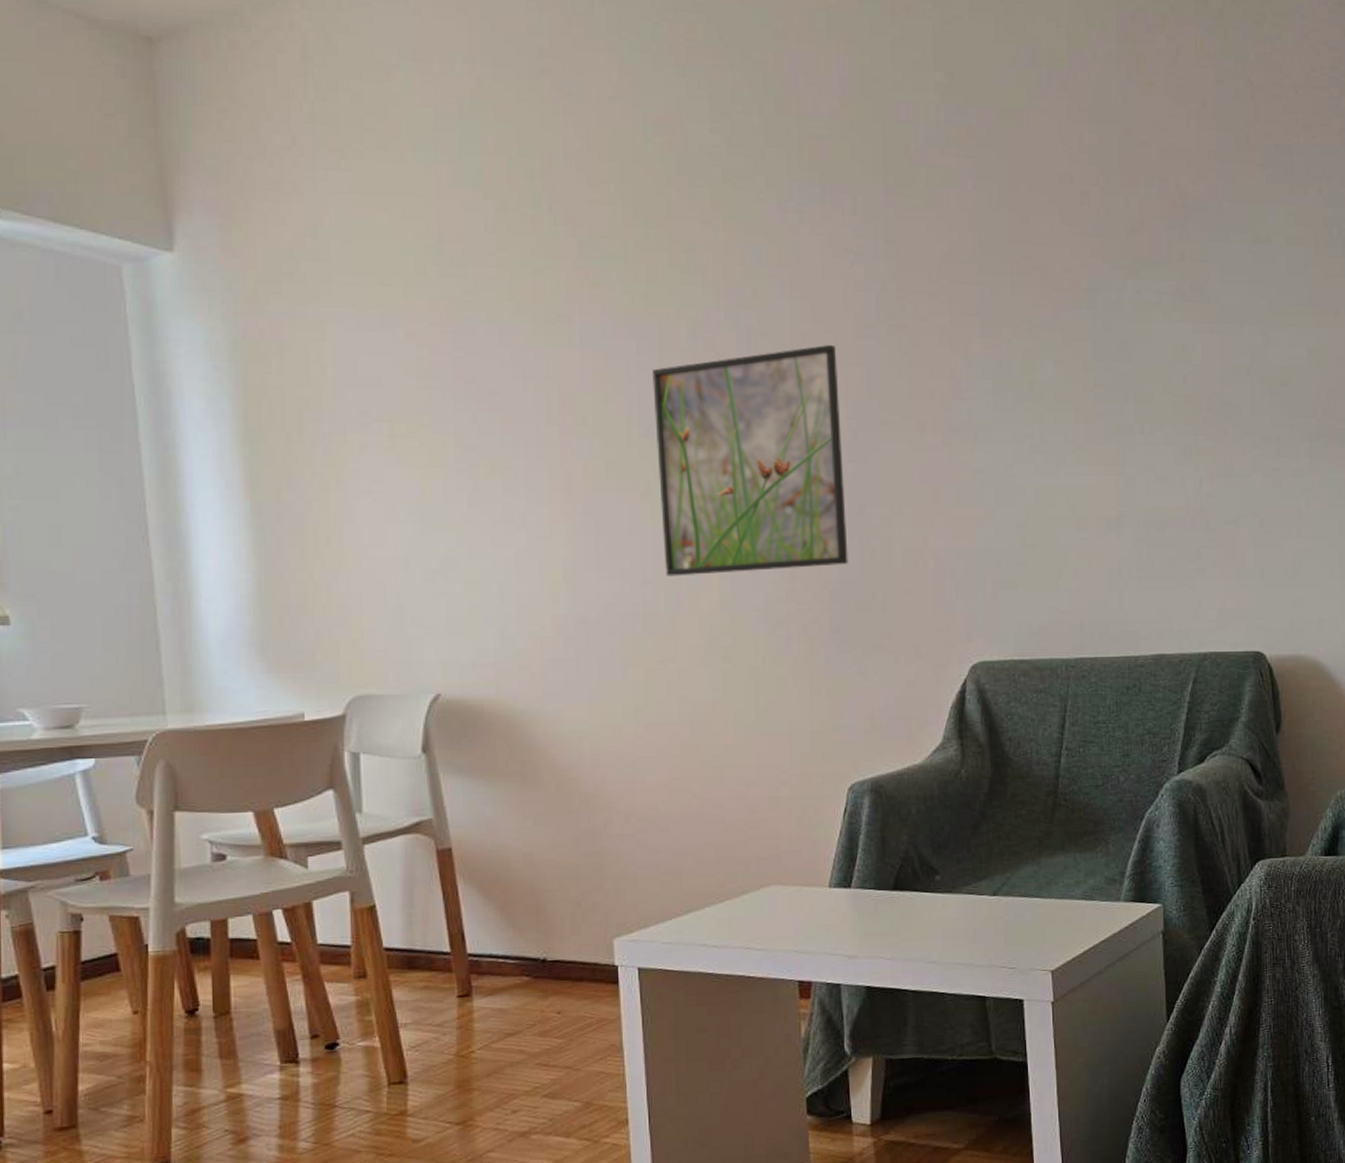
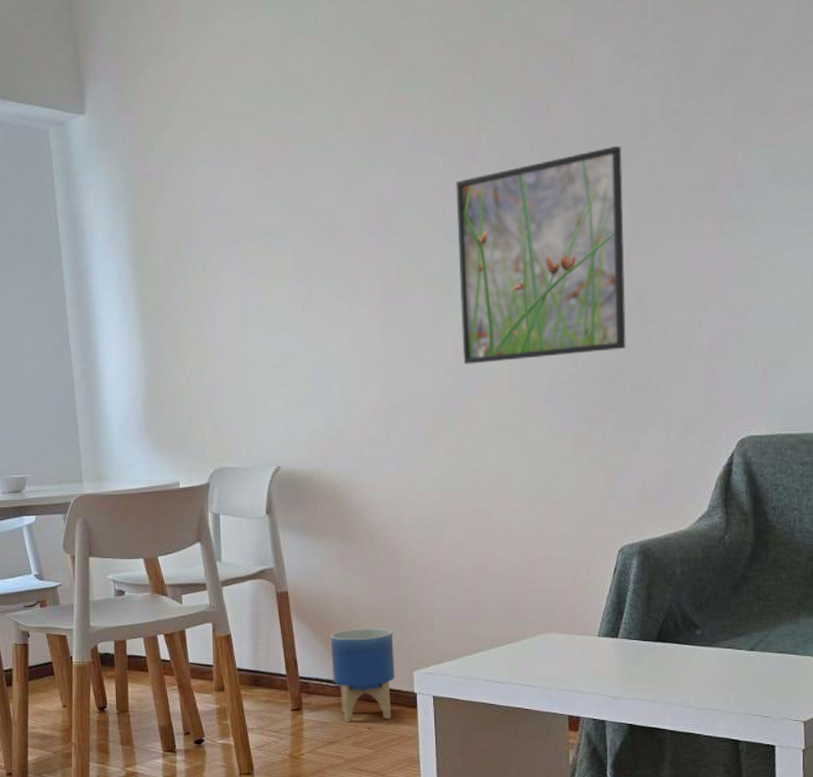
planter: none [507,888,591,1008] -> present [330,628,395,722]

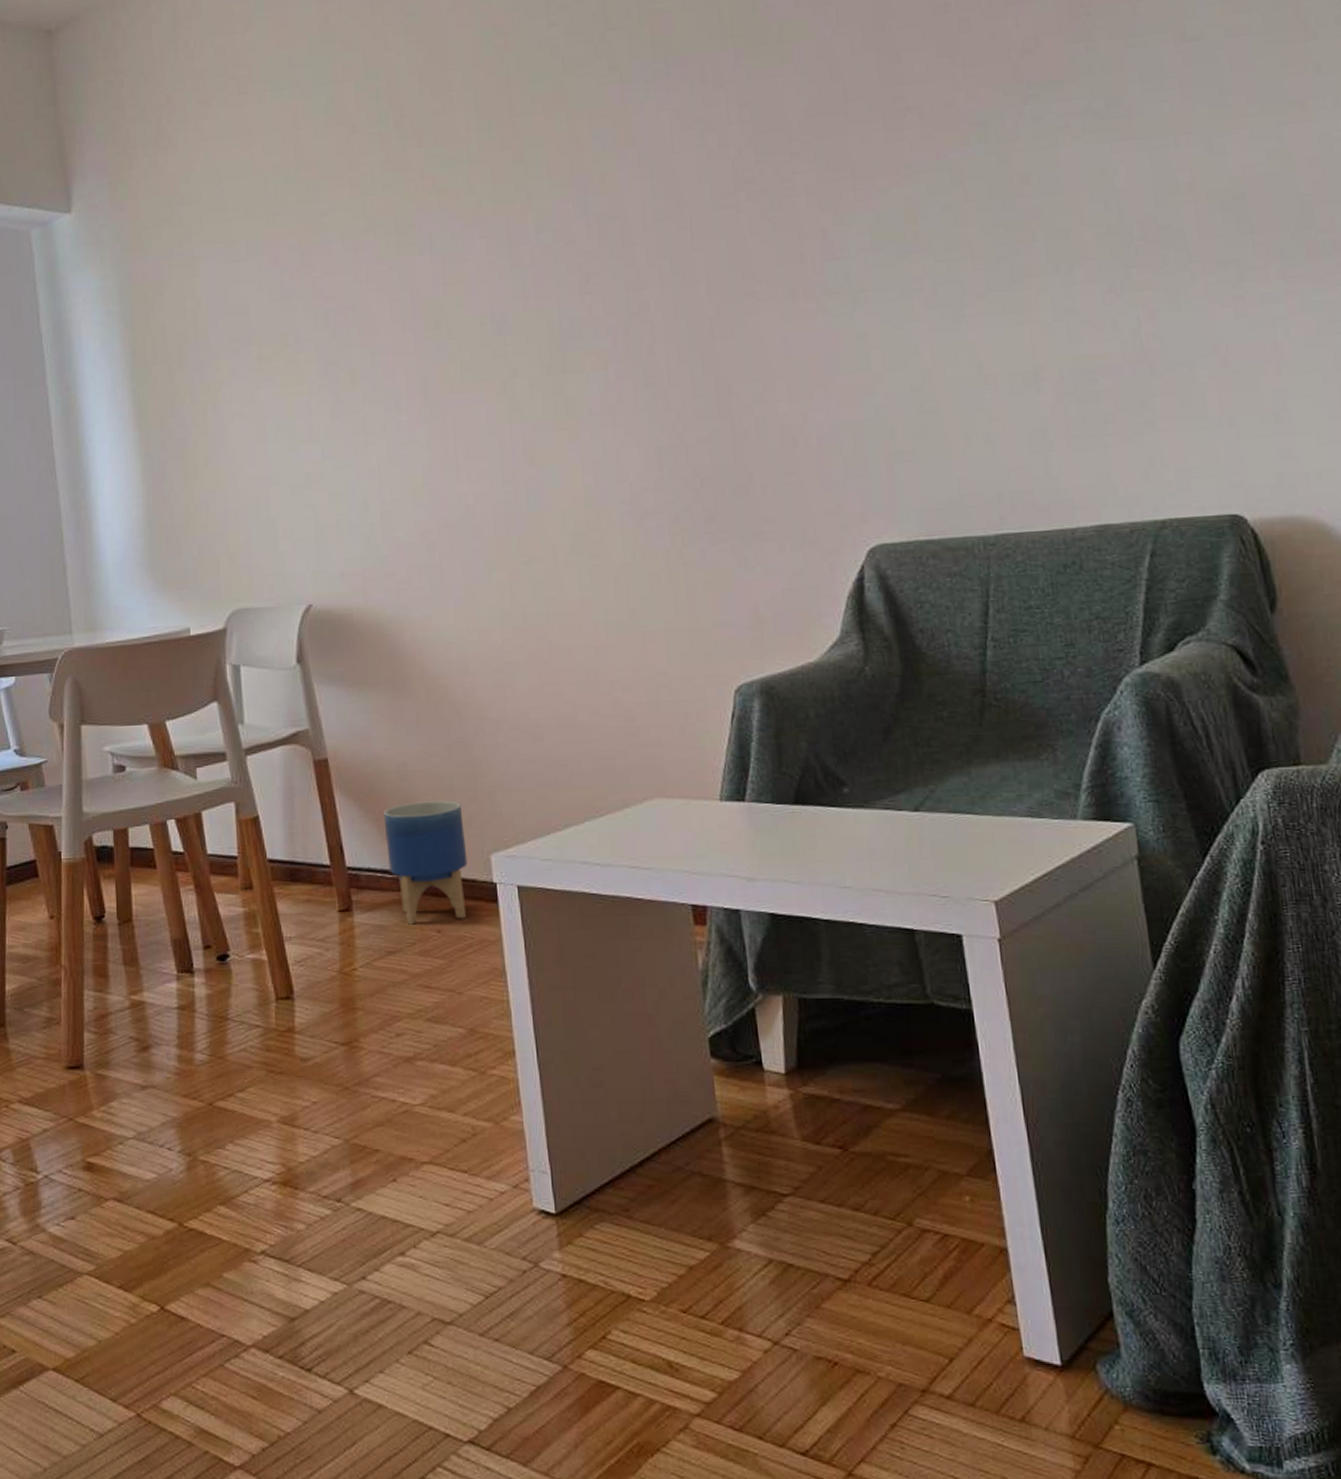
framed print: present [456,145,626,364] -> none [502,219,719,474]

